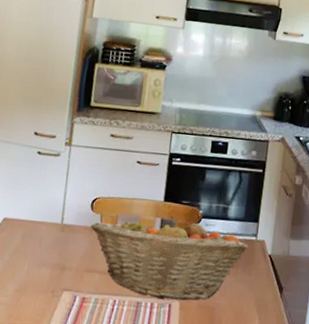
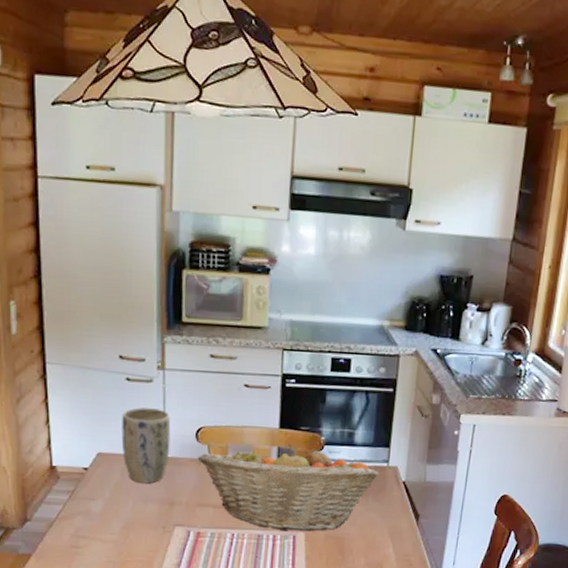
plant pot: none [25,178,71,248] -> present [121,407,171,483]

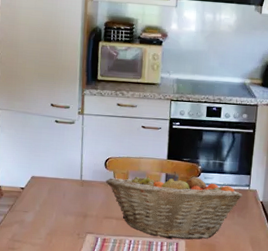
plant pot: present [121,407,171,483] -> none [49,142,87,200]

